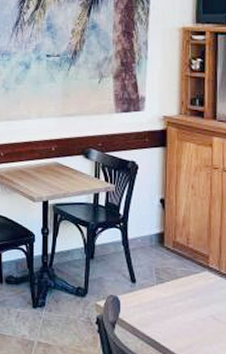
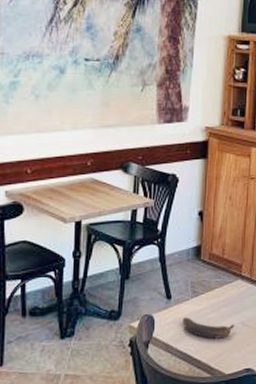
banana: none [148,303,206,330] -> present [182,317,236,339]

